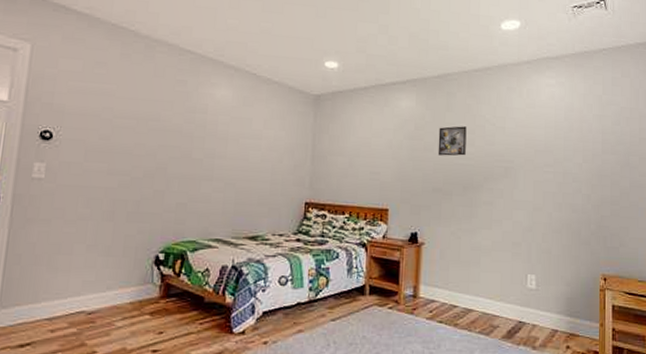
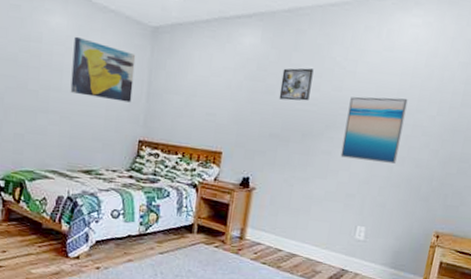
wall art: none [235,106,300,166] -> present [70,36,136,103]
wall art: none [502,149,555,210] -> present [340,96,408,164]

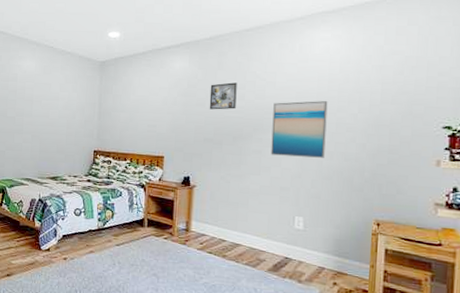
wall art: present [70,36,136,103] -> none [39,74,88,121]

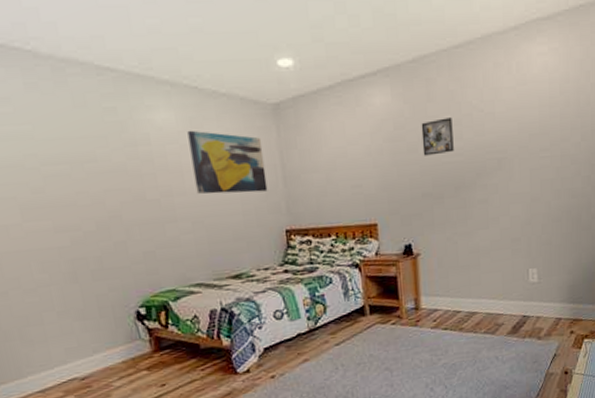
wall art: none [39,74,88,121] -> present [187,130,268,194]
wall art: present [270,101,328,158] -> none [495,131,552,203]

